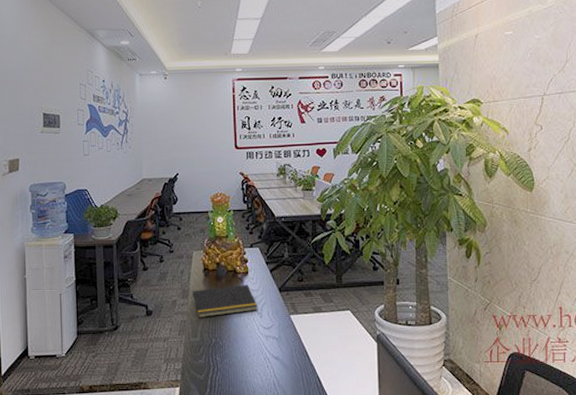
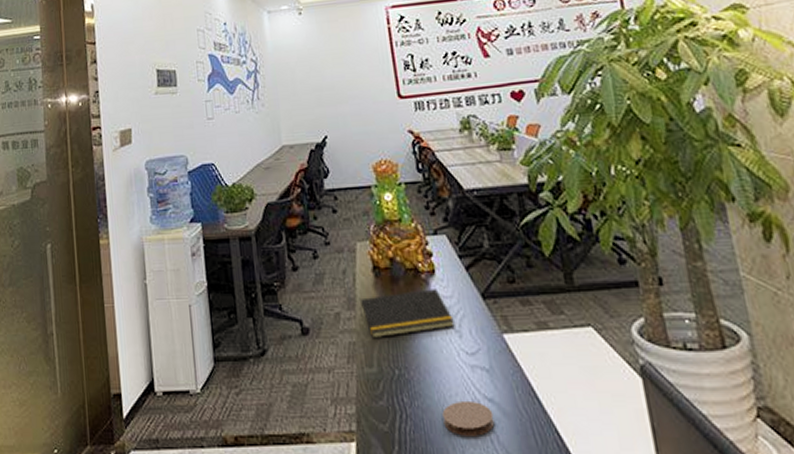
coaster: none [243,358,277,382] -> present [442,400,495,436]

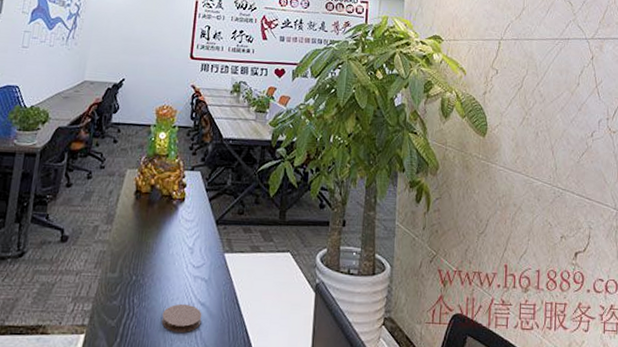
notepad: present [360,289,455,339] -> none [116,213,190,250]

